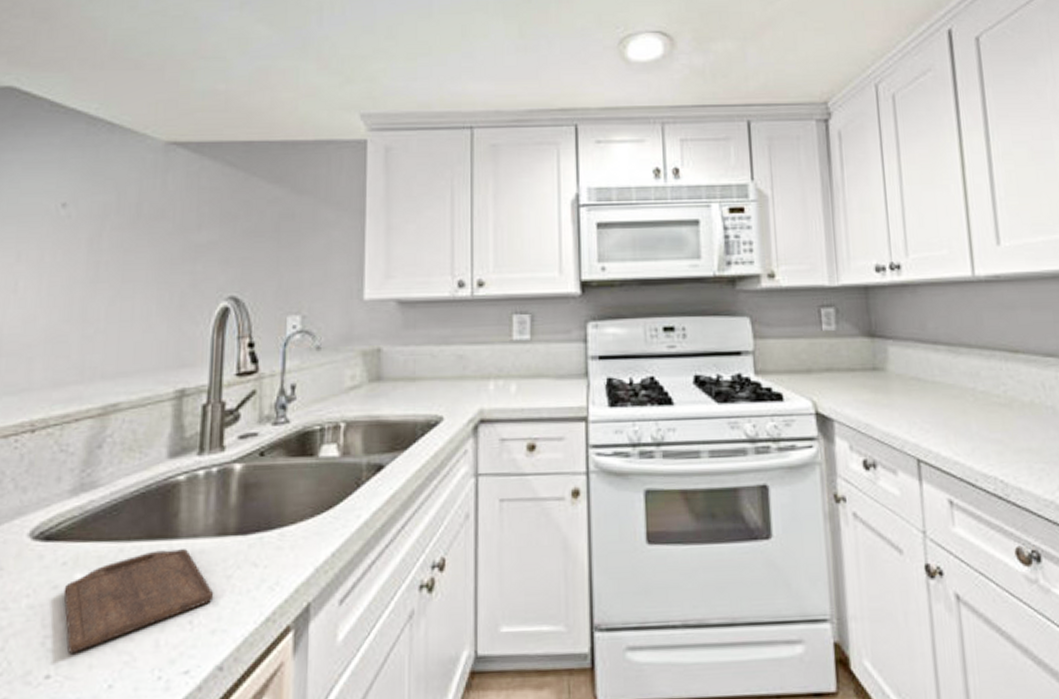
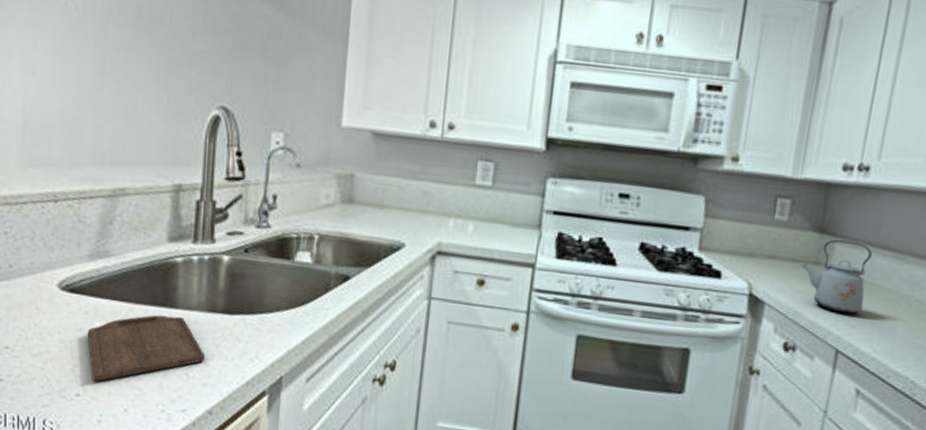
kettle: none [861,341,932,418] -> present [802,239,872,314]

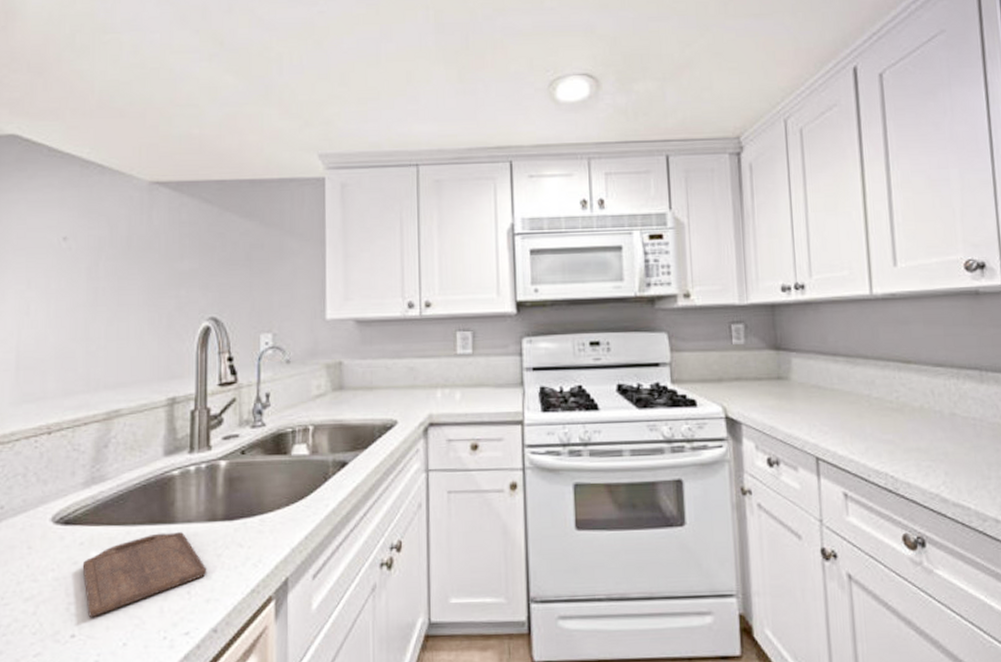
kettle: present [802,239,872,314] -> none [767,353,830,422]

